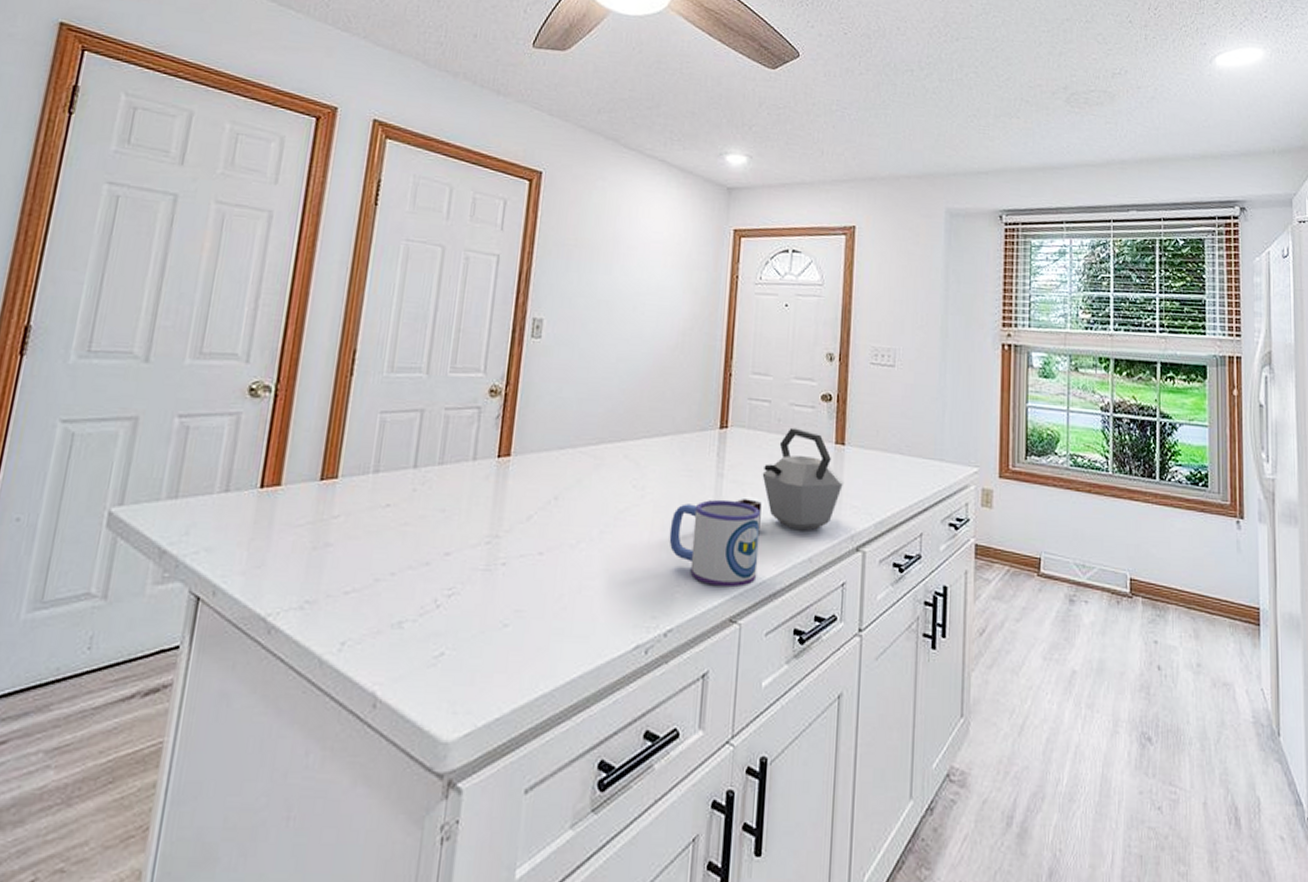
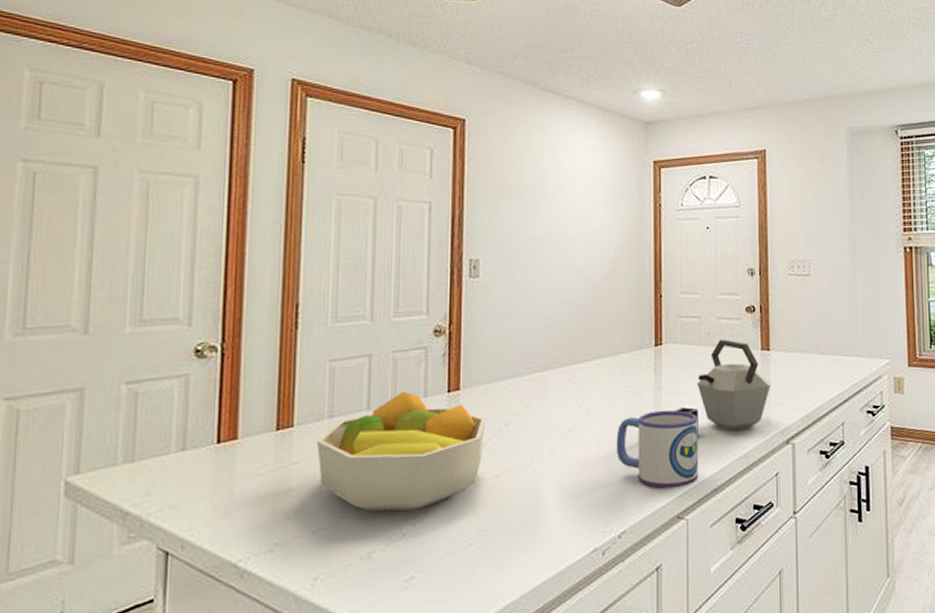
fruit bowl: none [358,451,535,582] -> present [316,391,486,512]

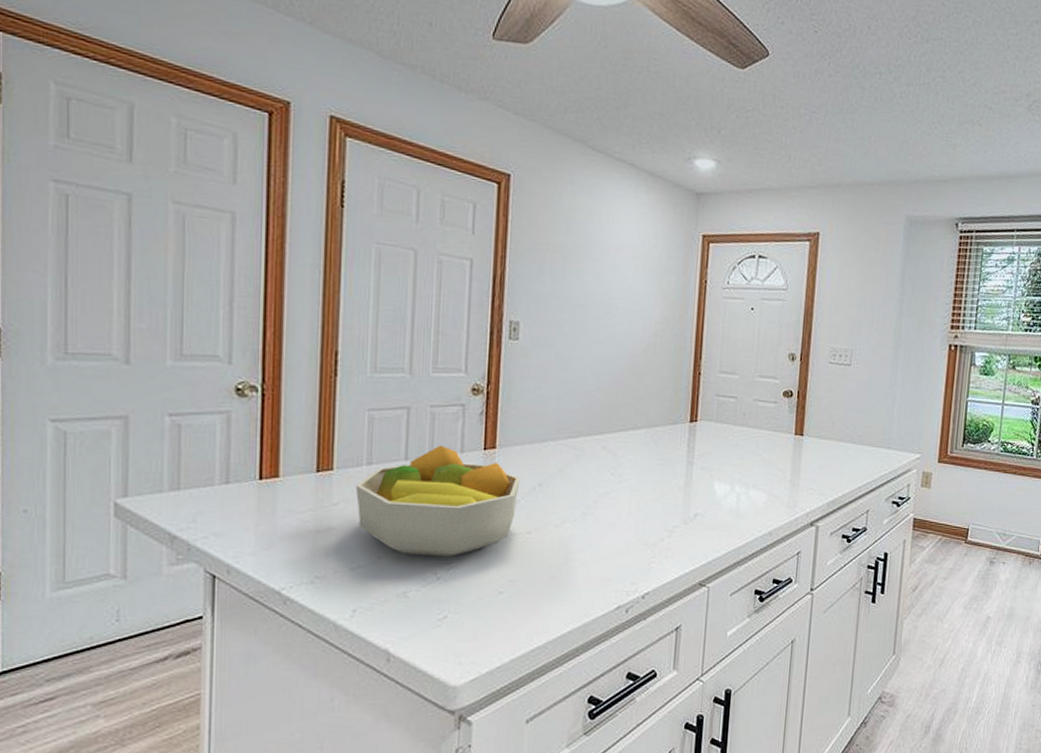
mug: present [616,410,699,489] -> none [645,484,727,558]
kettle: present [649,339,772,433] -> none [679,421,802,510]

